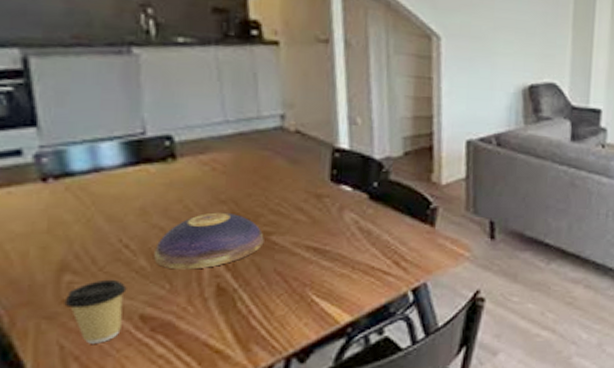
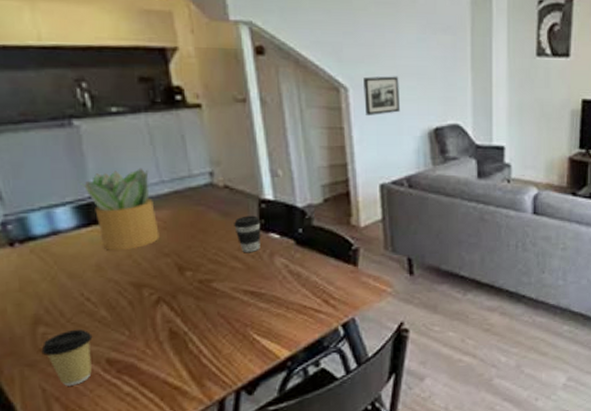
potted plant: none [130,104,217,195] -> present [77,168,160,251]
decorative bowl: present [154,212,264,270] -> none [112,264,206,318]
coffee cup: none [302,164,333,206] -> present [234,215,261,253]
picture frame: none [457,26,496,68] -> present [363,76,401,115]

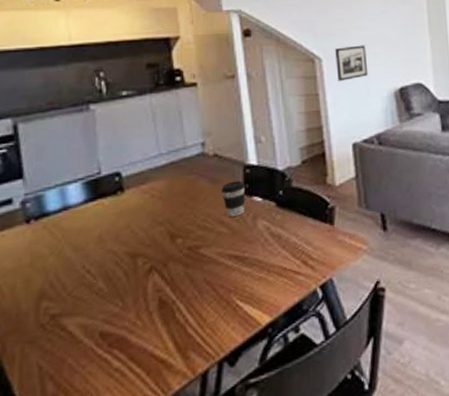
coffee cup: present [41,329,93,386] -> none [42,302,90,363]
potted plant: present [77,168,160,251] -> none [89,143,155,223]

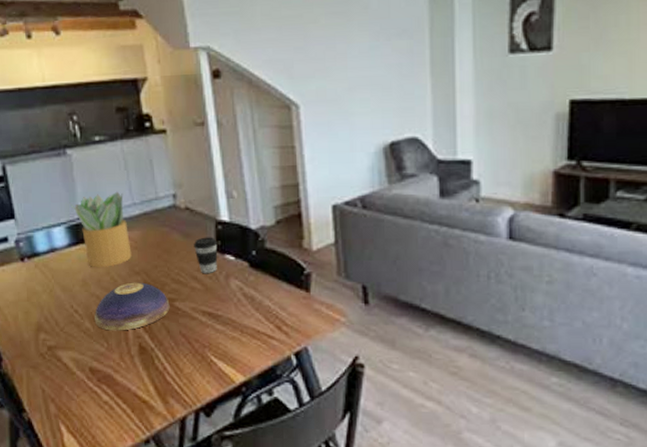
potted plant: none [89,143,155,223] -> present [69,191,132,268]
decorative bowl: none [110,232,195,289] -> present [95,282,170,331]
picture frame: present [335,45,369,81] -> none [314,89,353,132]

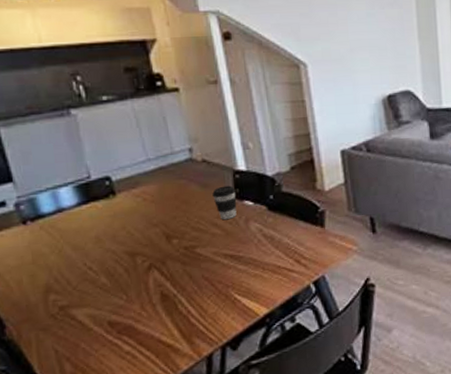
potted plant: present [69,191,132,268] -> none [77,148,149,224]
decorative bowl: present [95,282,170,331] -> none [111,233,191,284]

